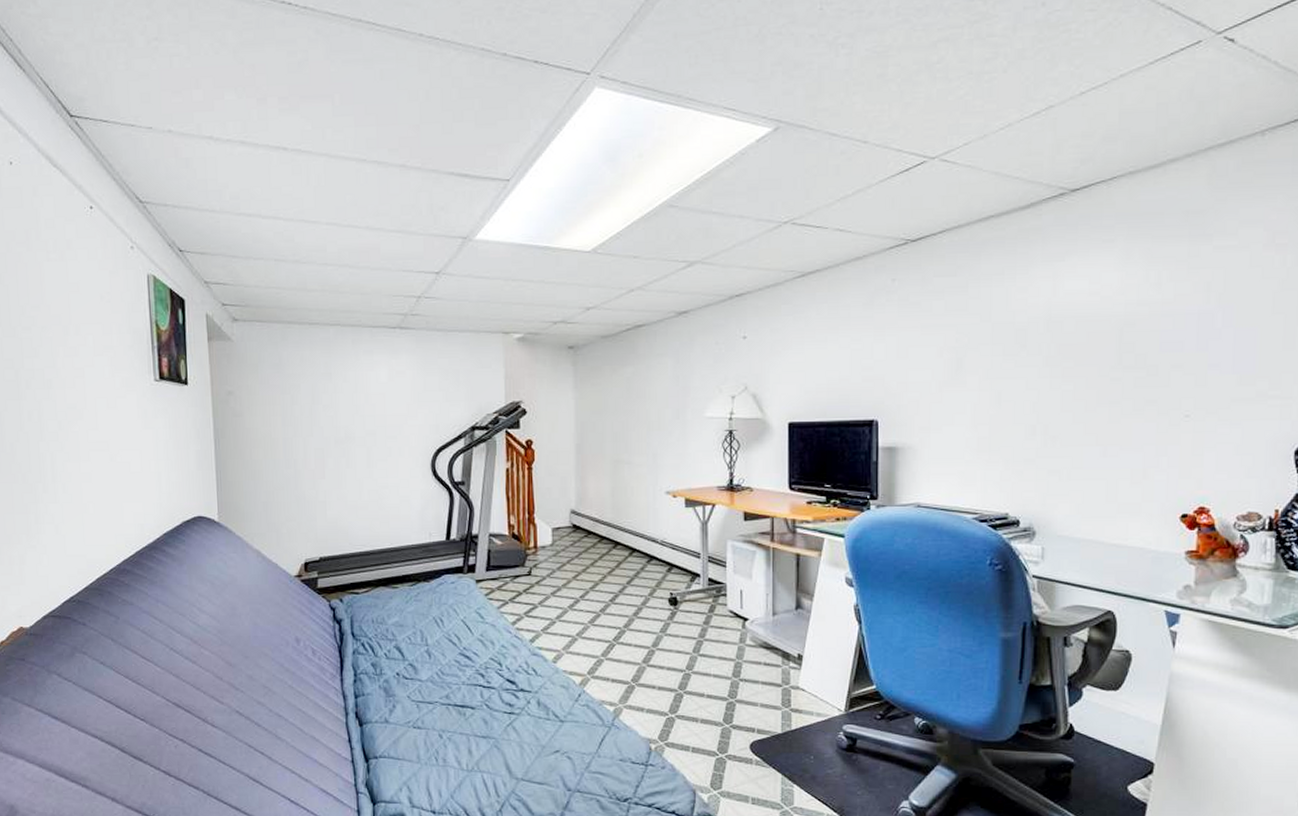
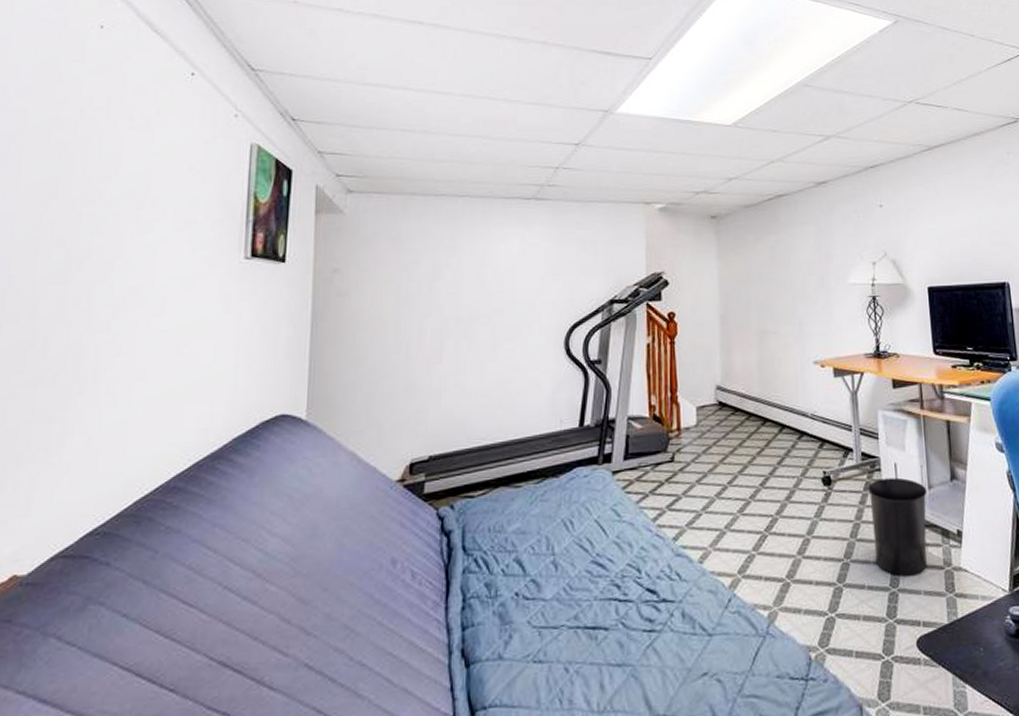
waste bin: none [713,603,771,689] -> present [868,477,927,576]

